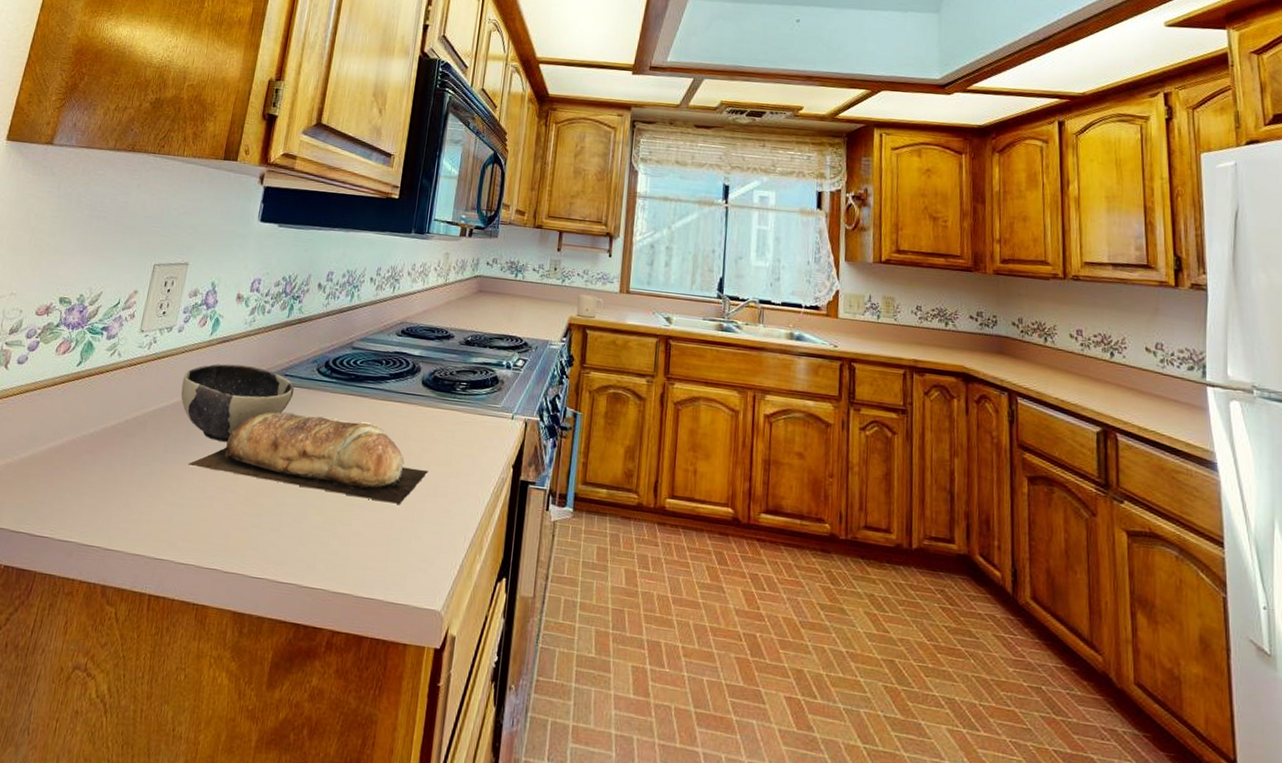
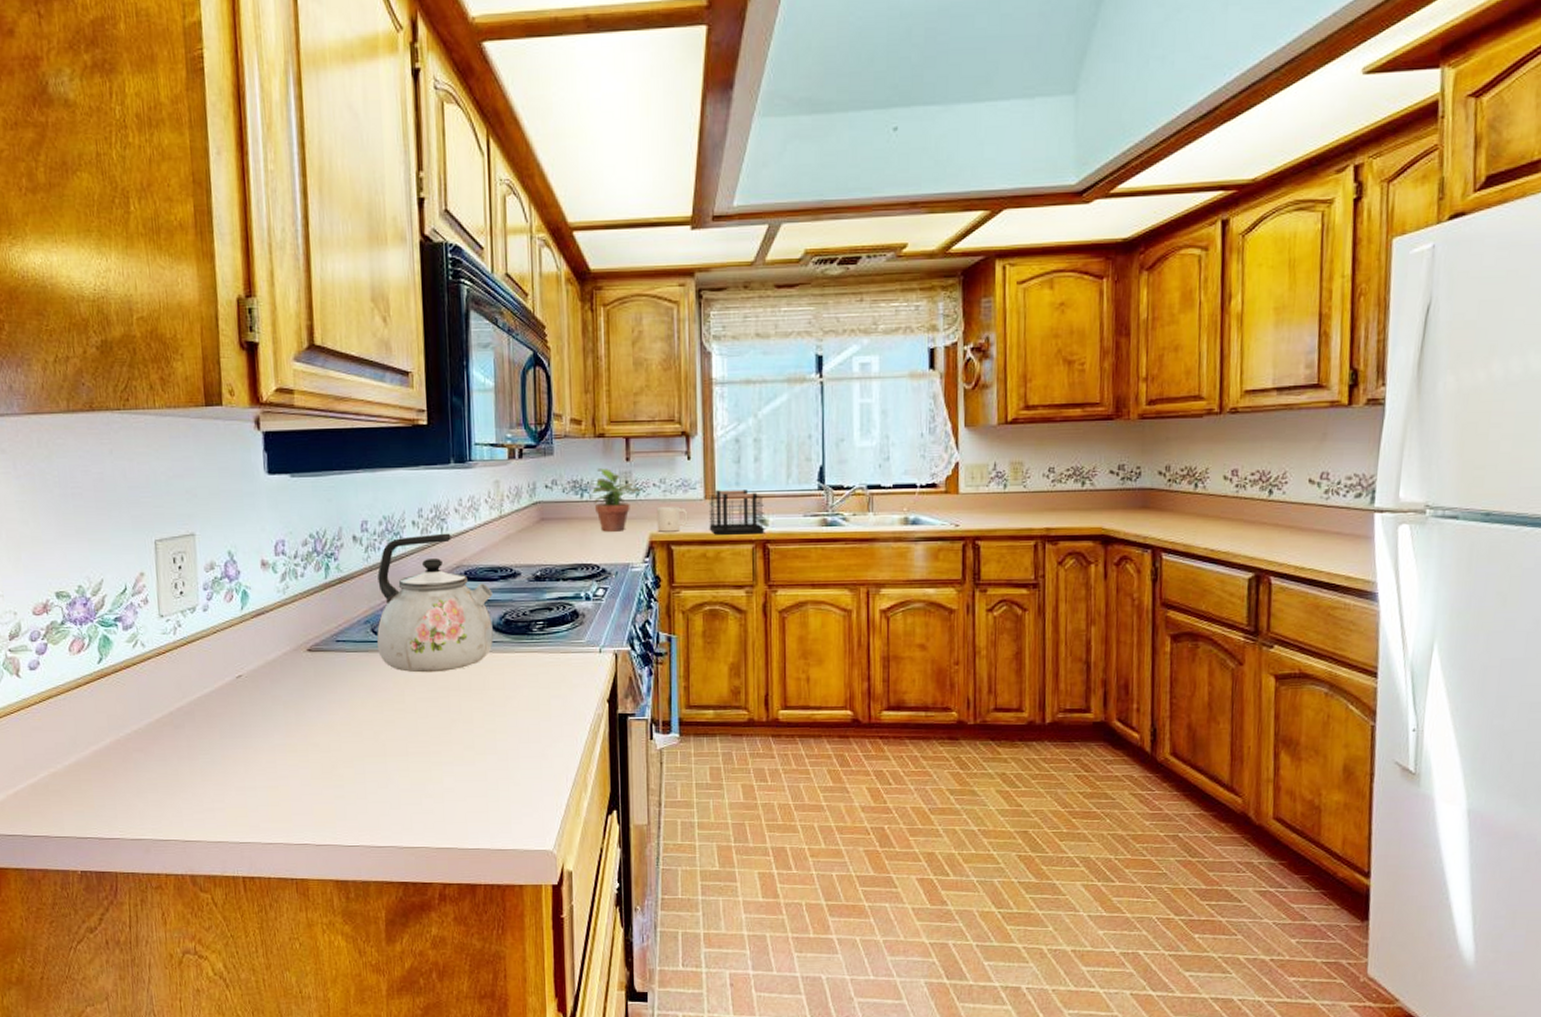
bowl: present [180,363,295,442] -> none [222,637,351,719]
bread loaf: present [188,412,429,504] -> none [250,678,516,755]
kettle: none [319,290,427,417] -> present [376,533,493,673]
potted plant: none [525,254,566,311] -> present [592,468,640,532]
dish rack: none [621,286,670,330] -> present [708,490,765,535]

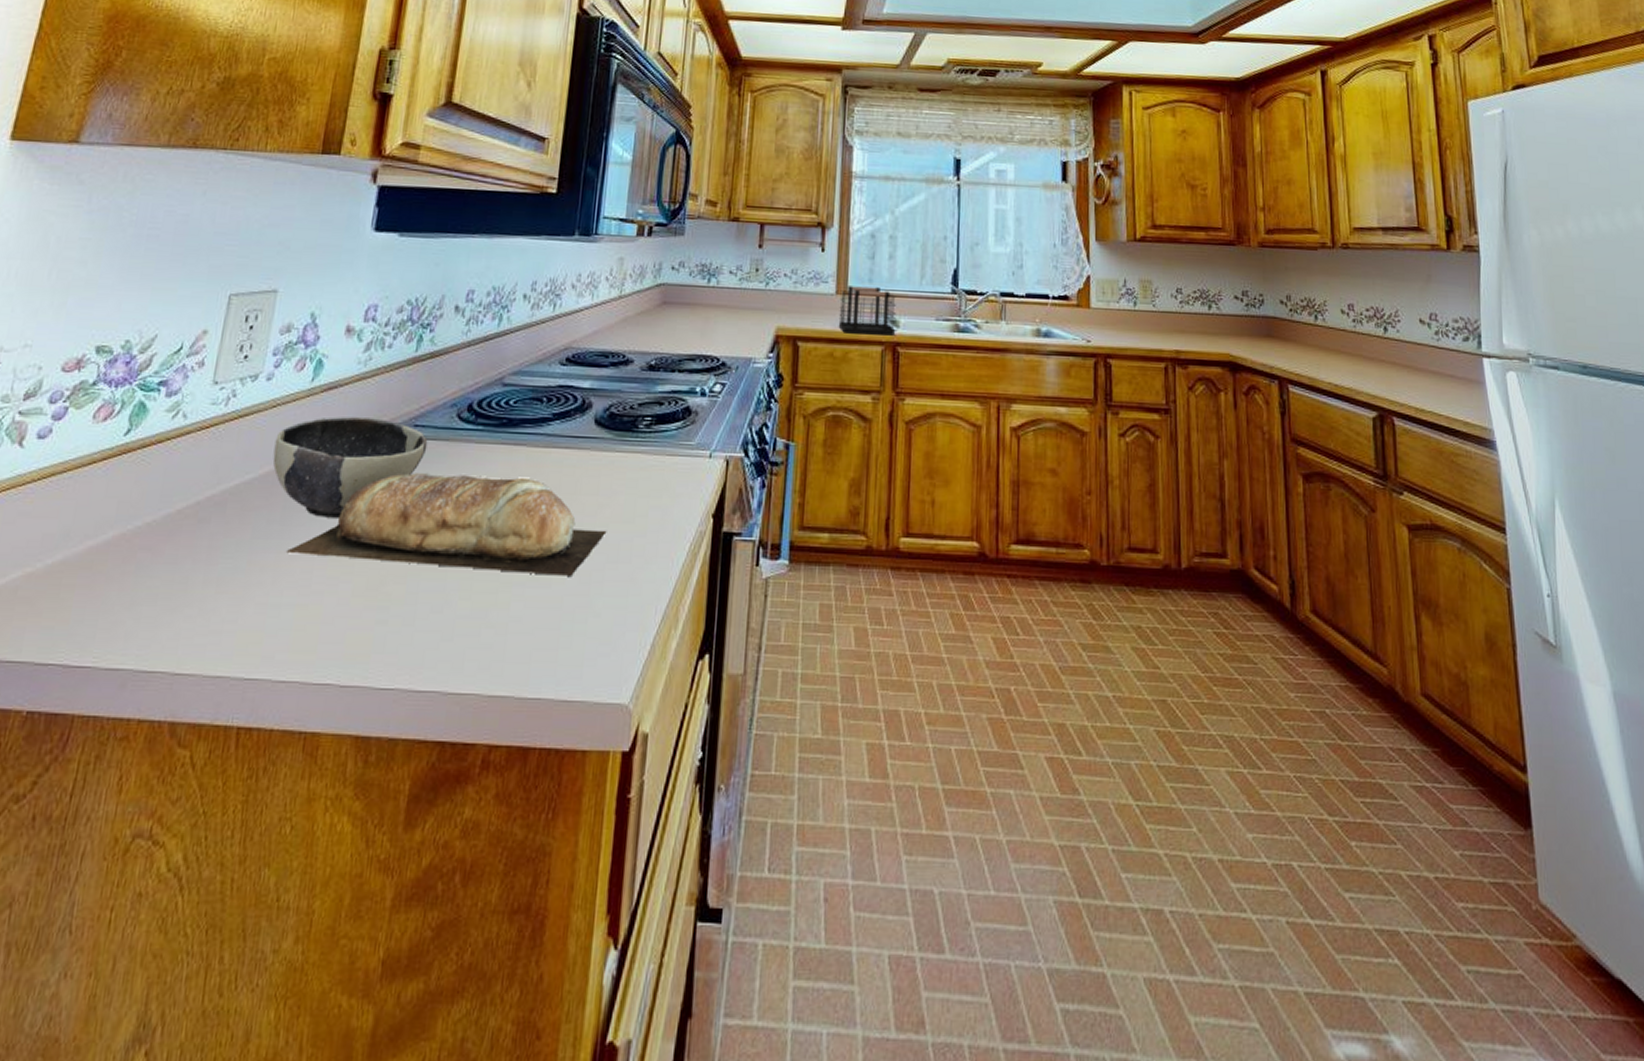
bowl: none [222,637,351,719] -> present [272,417,428,518]
bread loaf: none [250,678,516,755] -> present [285,472,607,576]
kettle: present [376,533,493,673] -> none [460,310,600,471]
potted plant: present [592,468,640,532] -> none [720,253,770,322]
mug: present [656,506,688,532] -> none [784,298,818,327]

